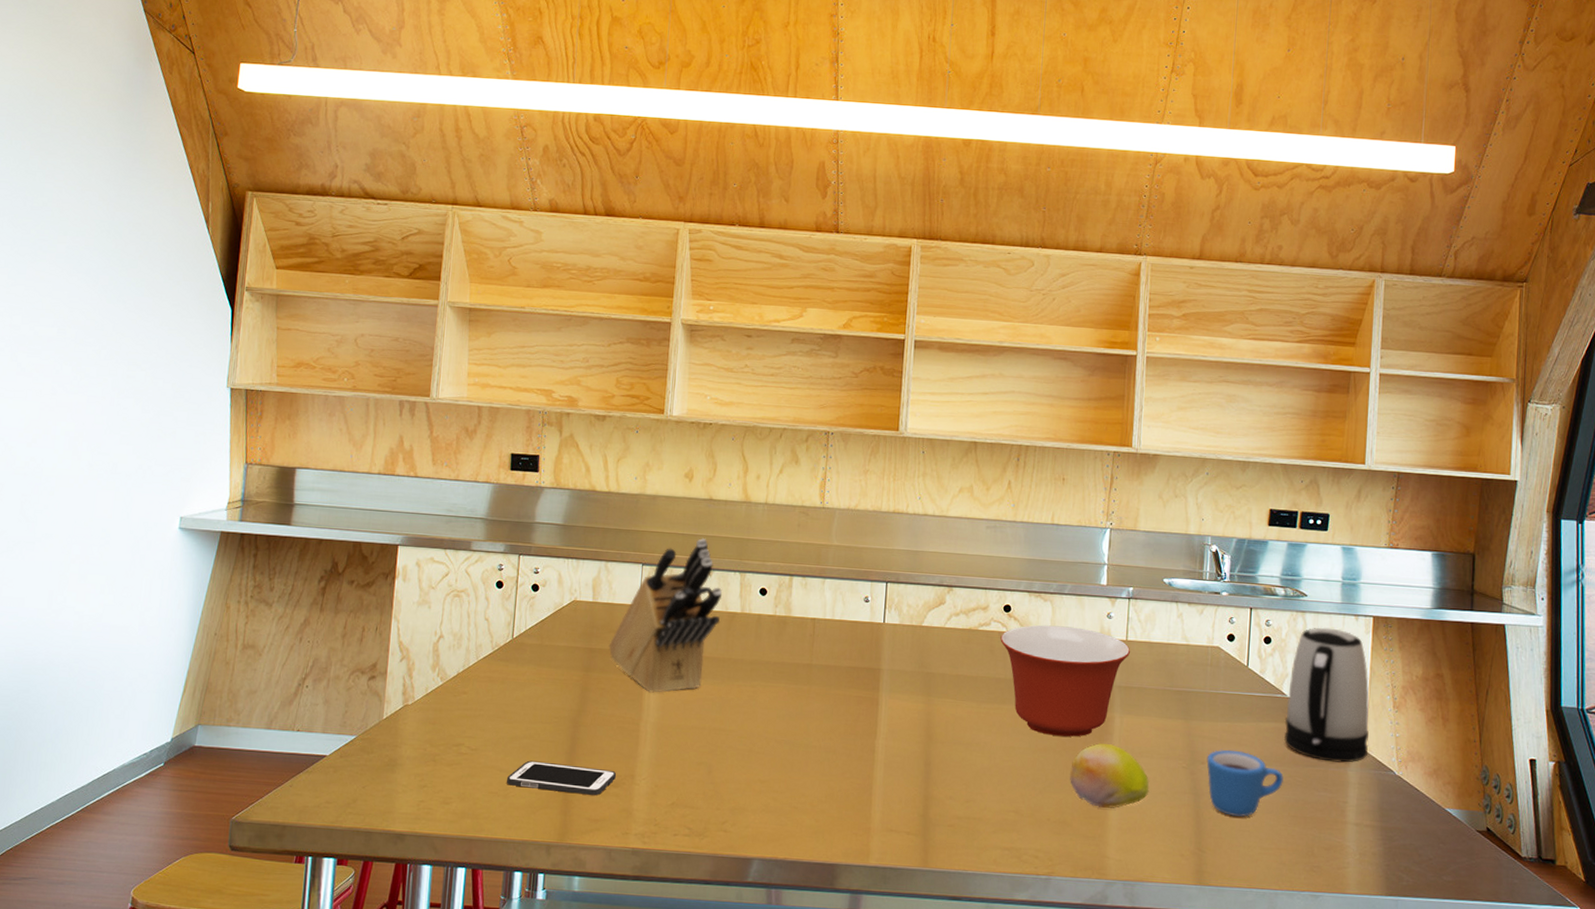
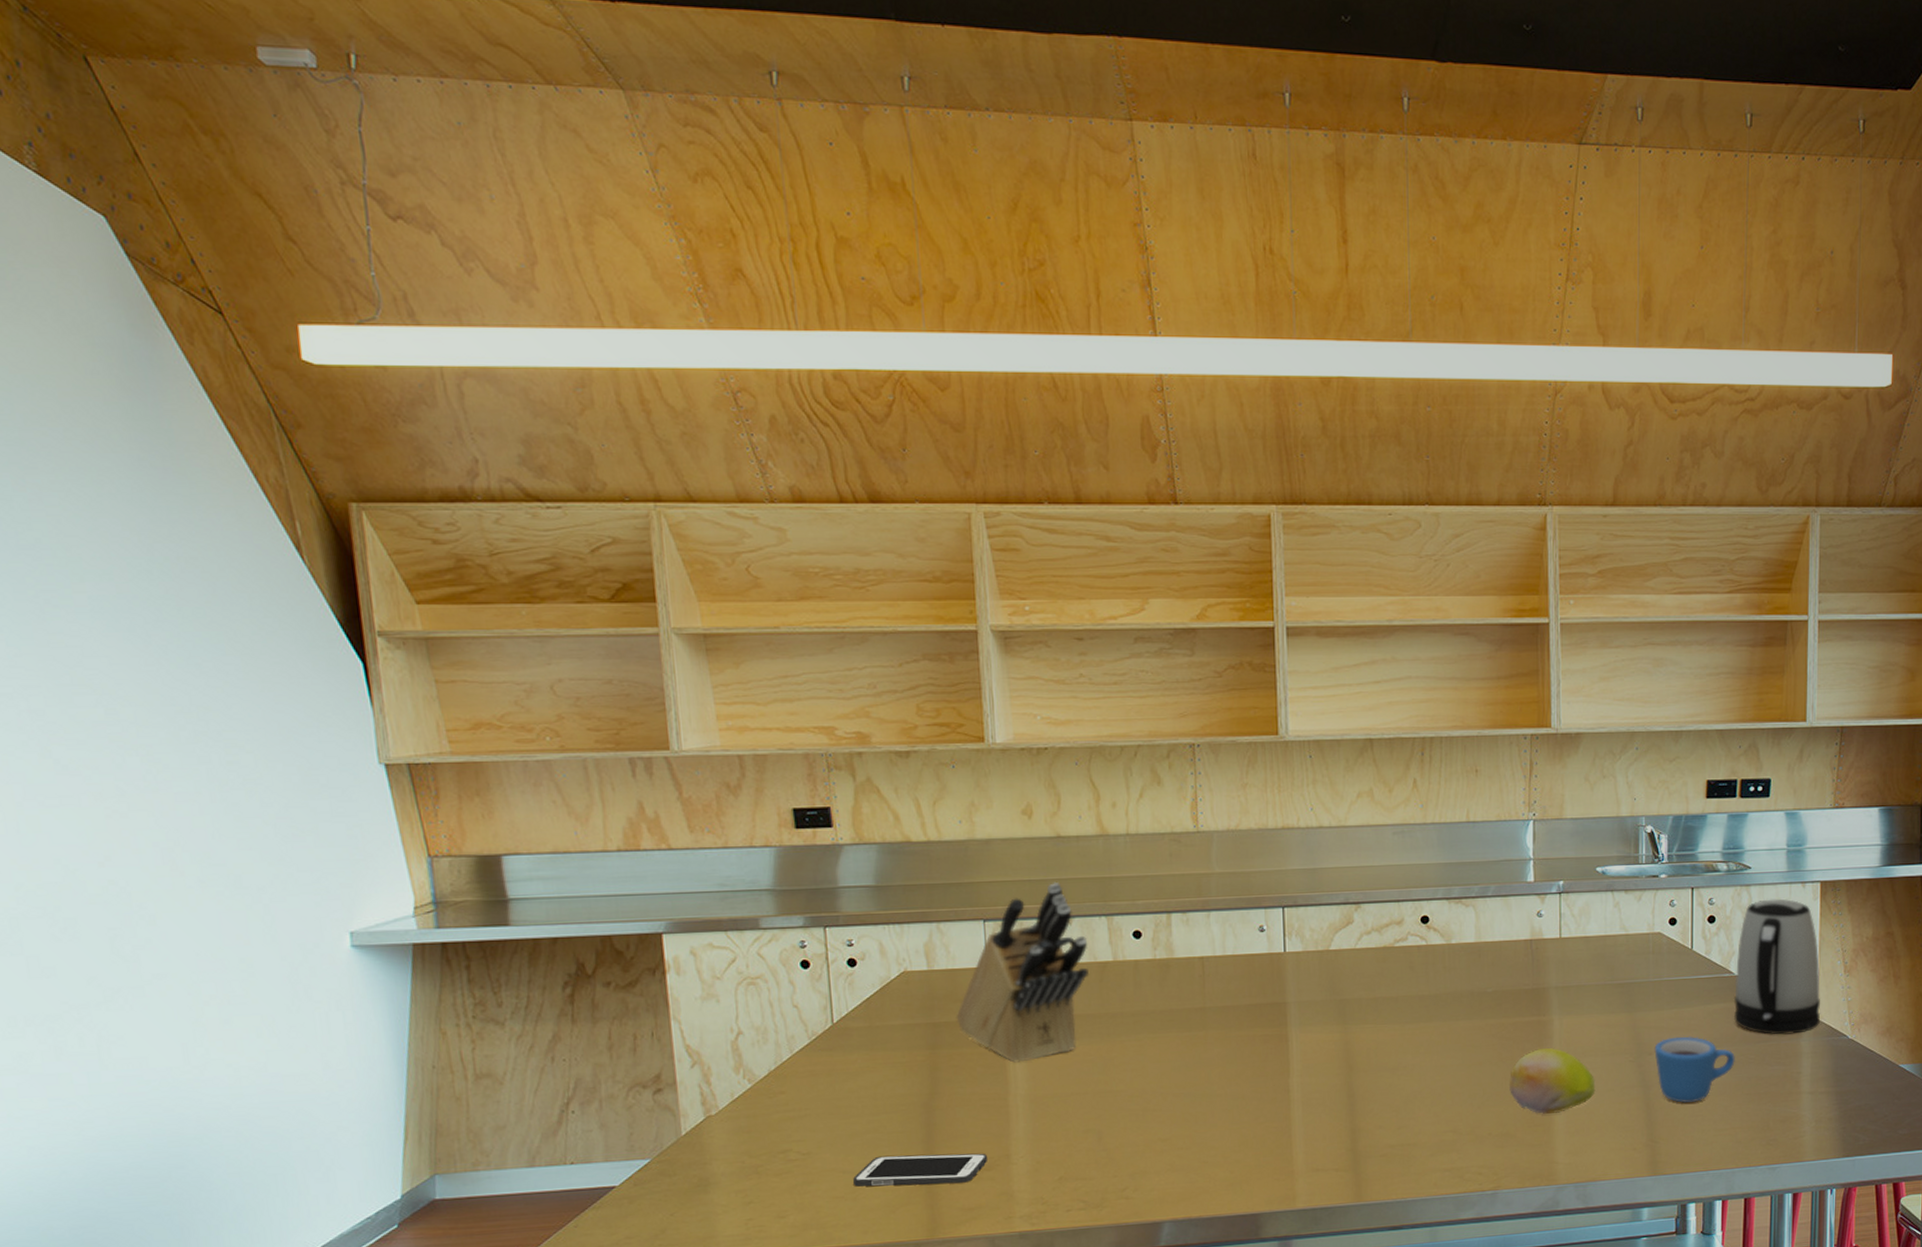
mixing bowl: present [1000,625,1131,737] -> none [1420,930,1566,1048]

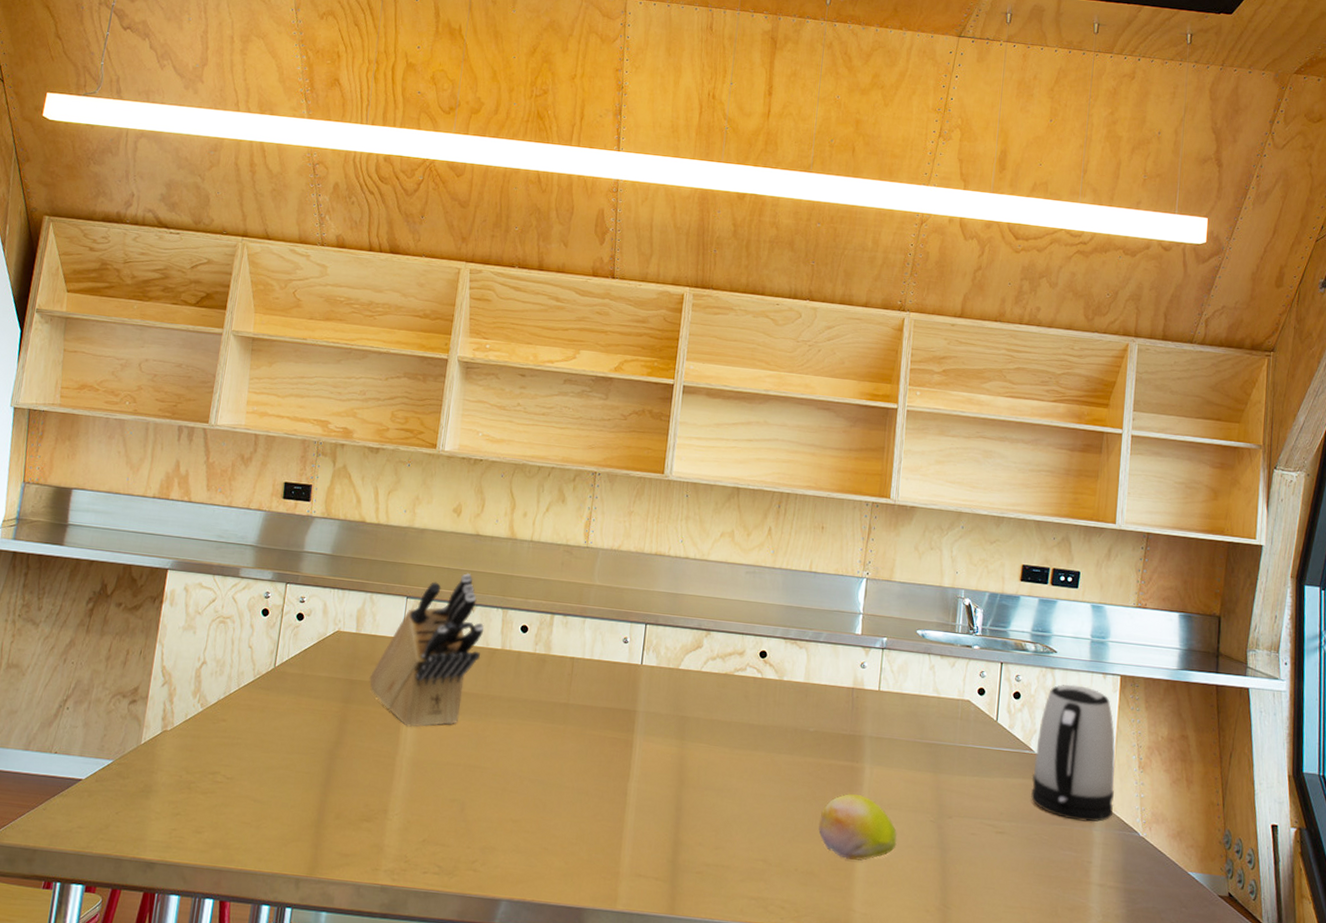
cell phone: present [853,1153,989,1187] -> none [260,791,370,830]
mug: present [1654,1036,1735,1103] -> none [954,804,1029,874]

